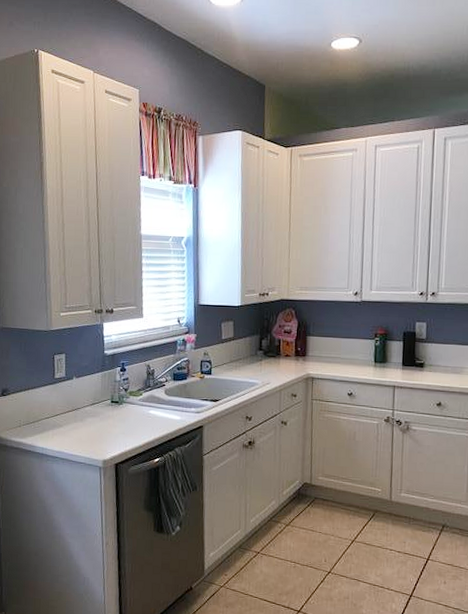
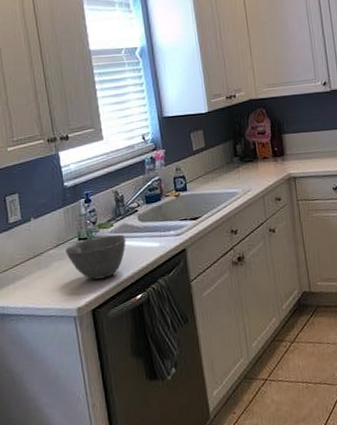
bowl: none [99,402,152,439] -> present [65,234,126,280]

